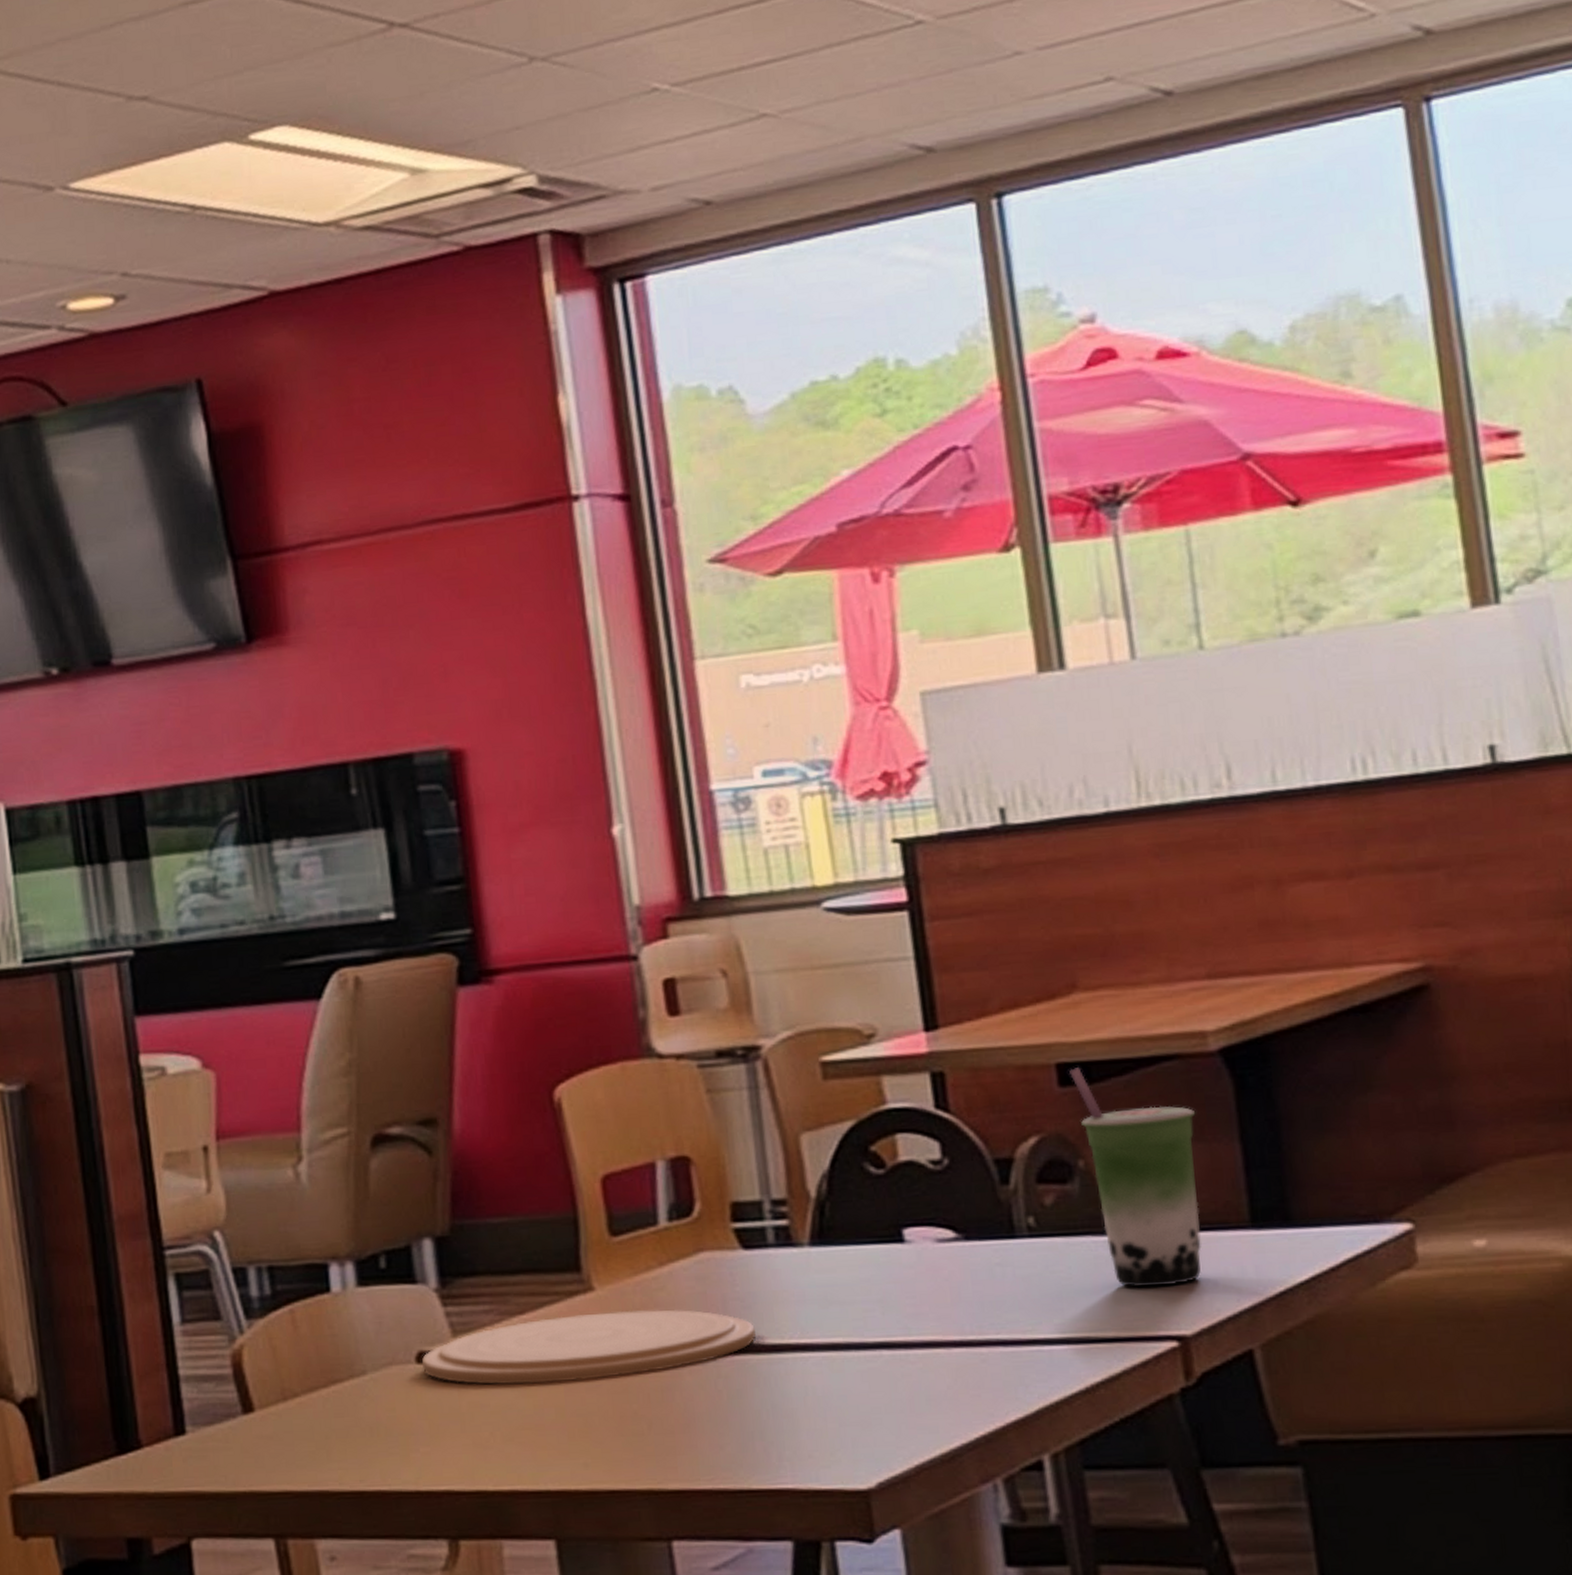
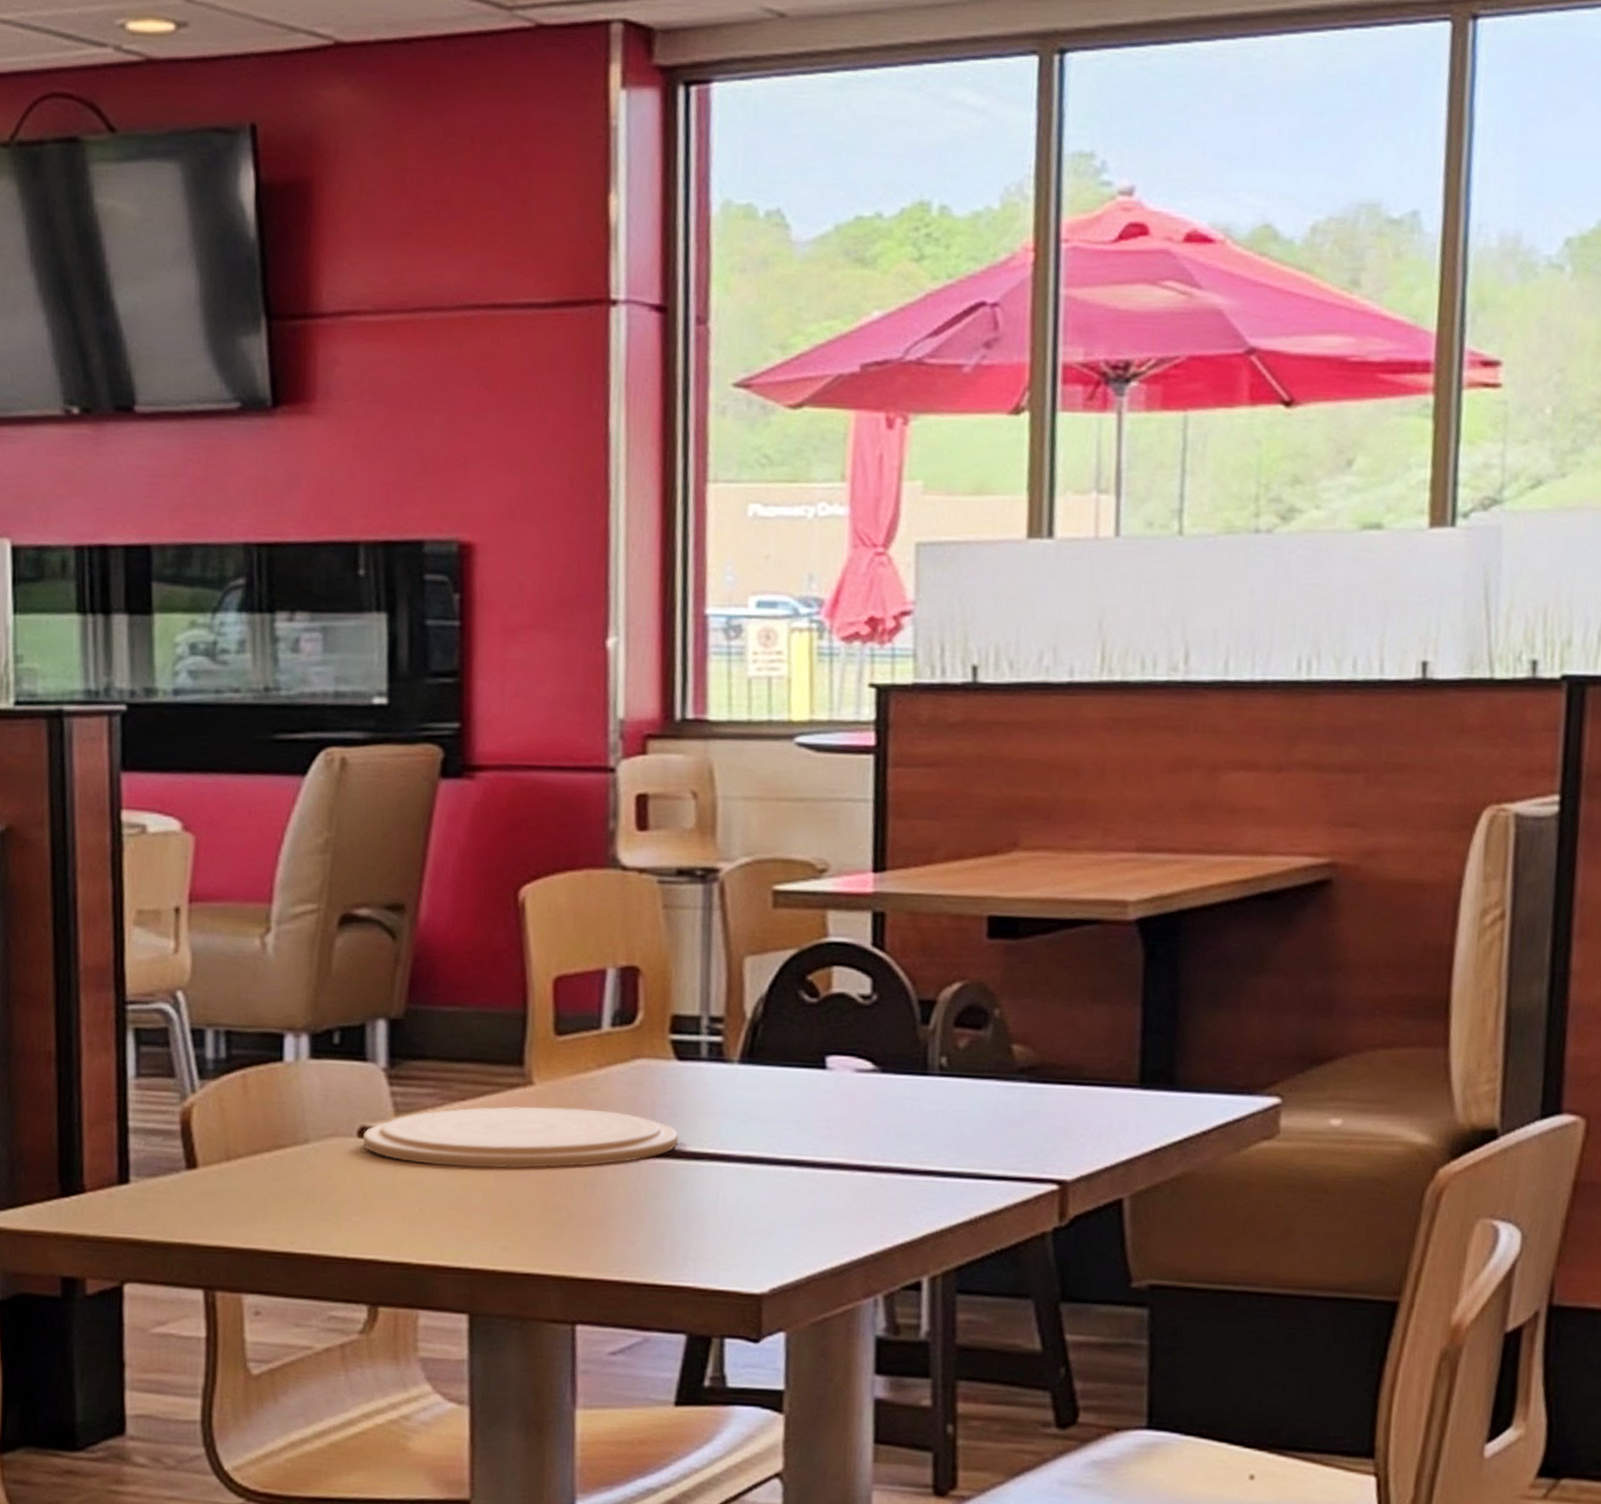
beverage cup: present [1069,1067,1201,1288] -> none [999,922,1107,1134]

